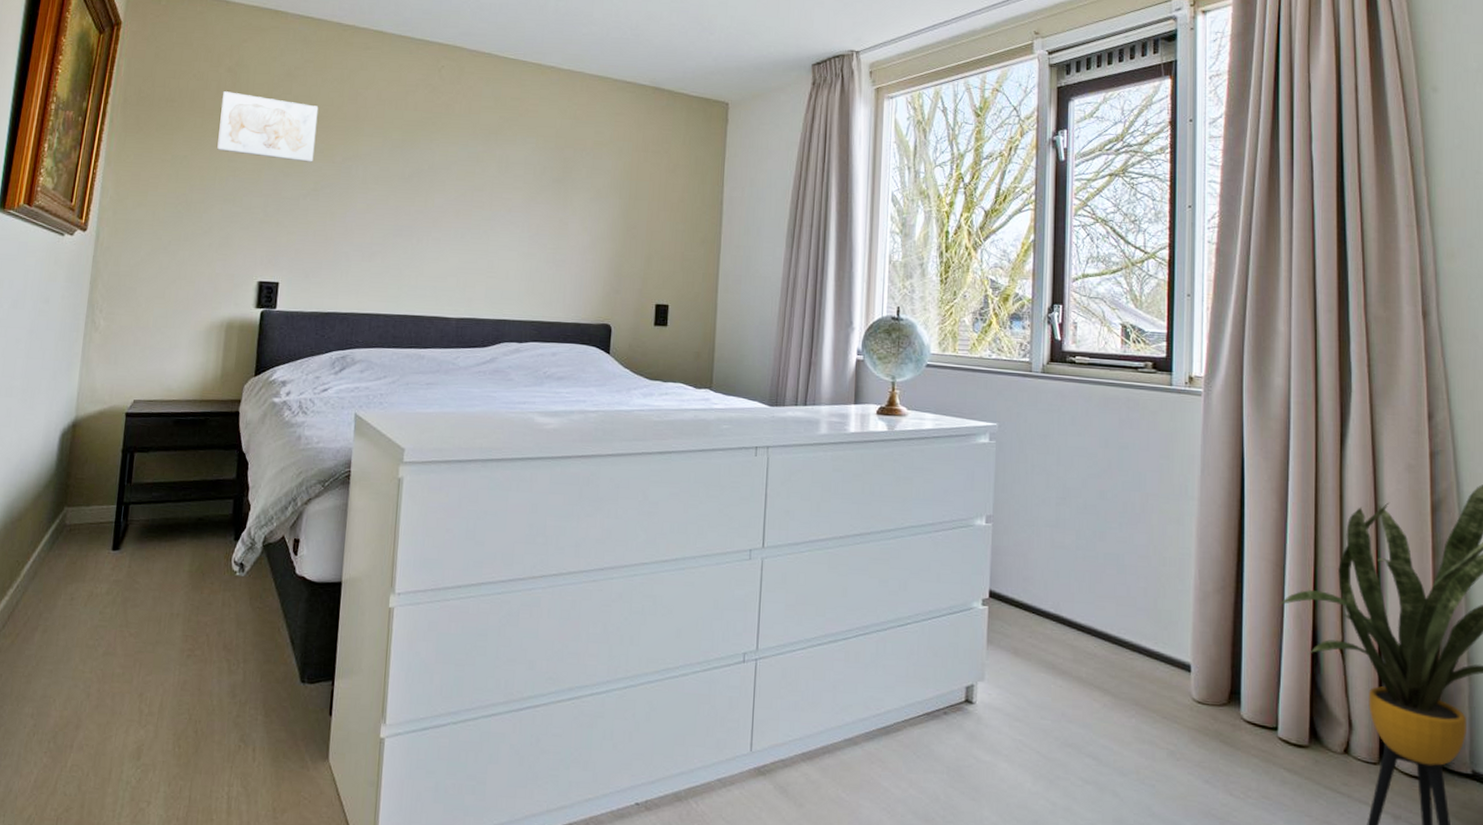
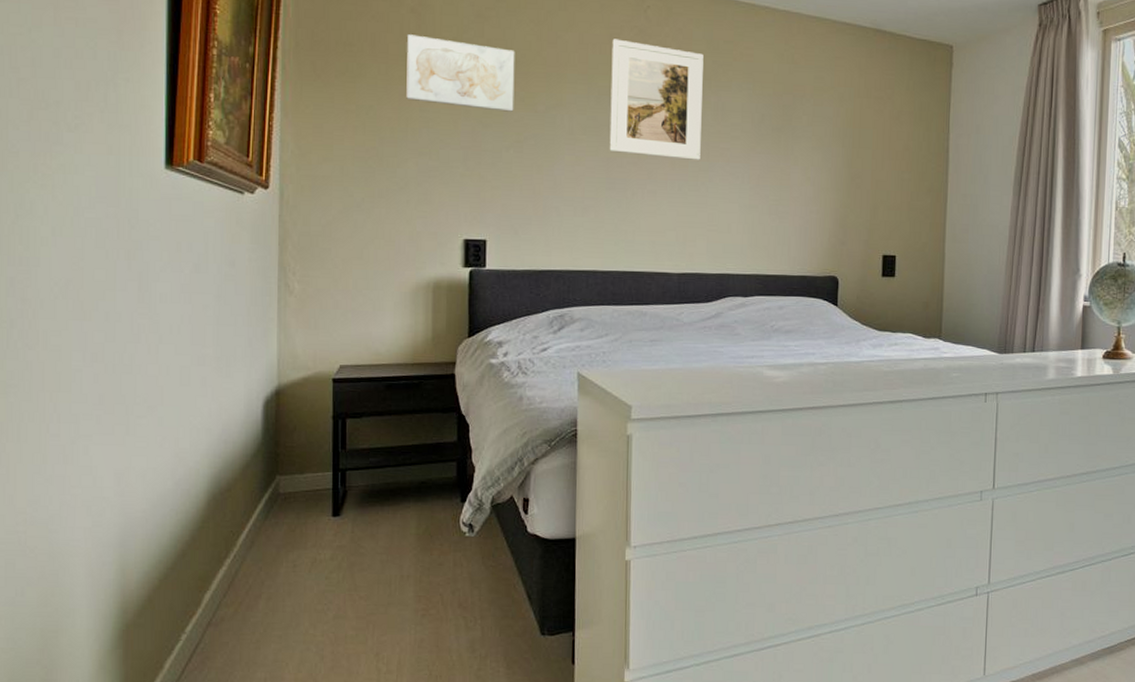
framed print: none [398,95,491,210] -> present [609,39,704,160]

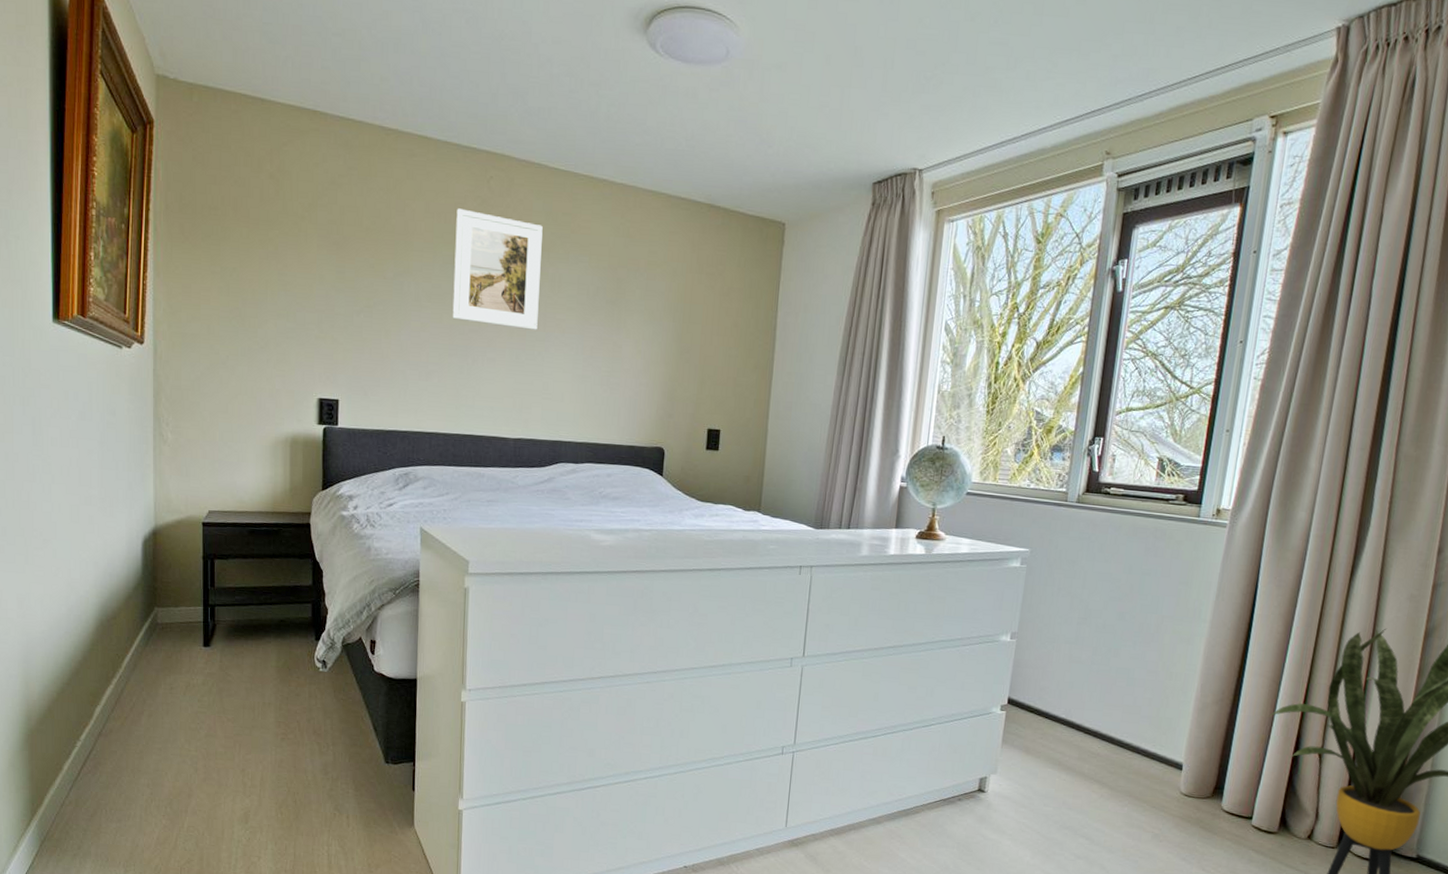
wall art: present [406,34,515,112] -> none [266,199,366,278]

